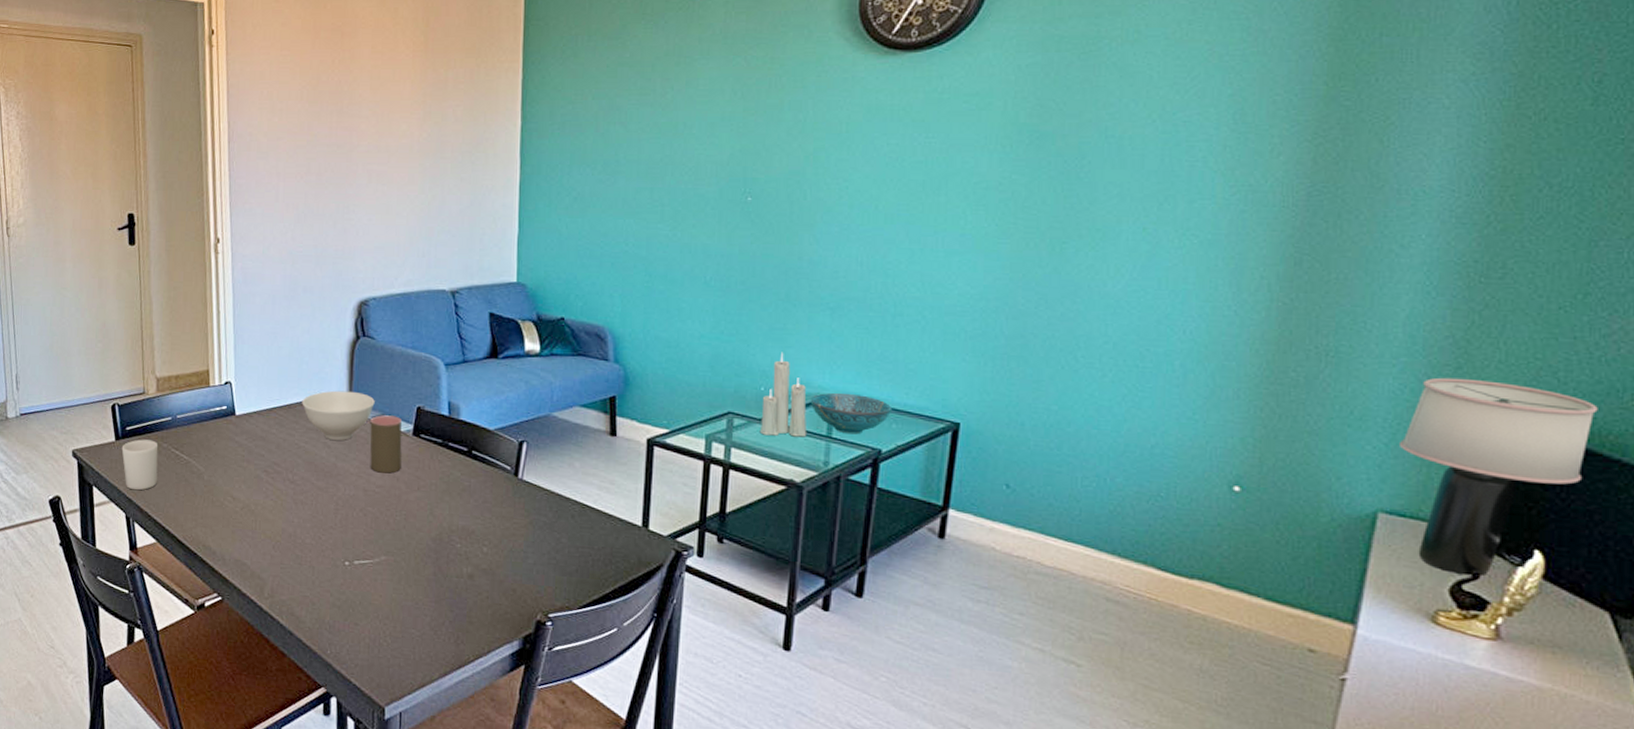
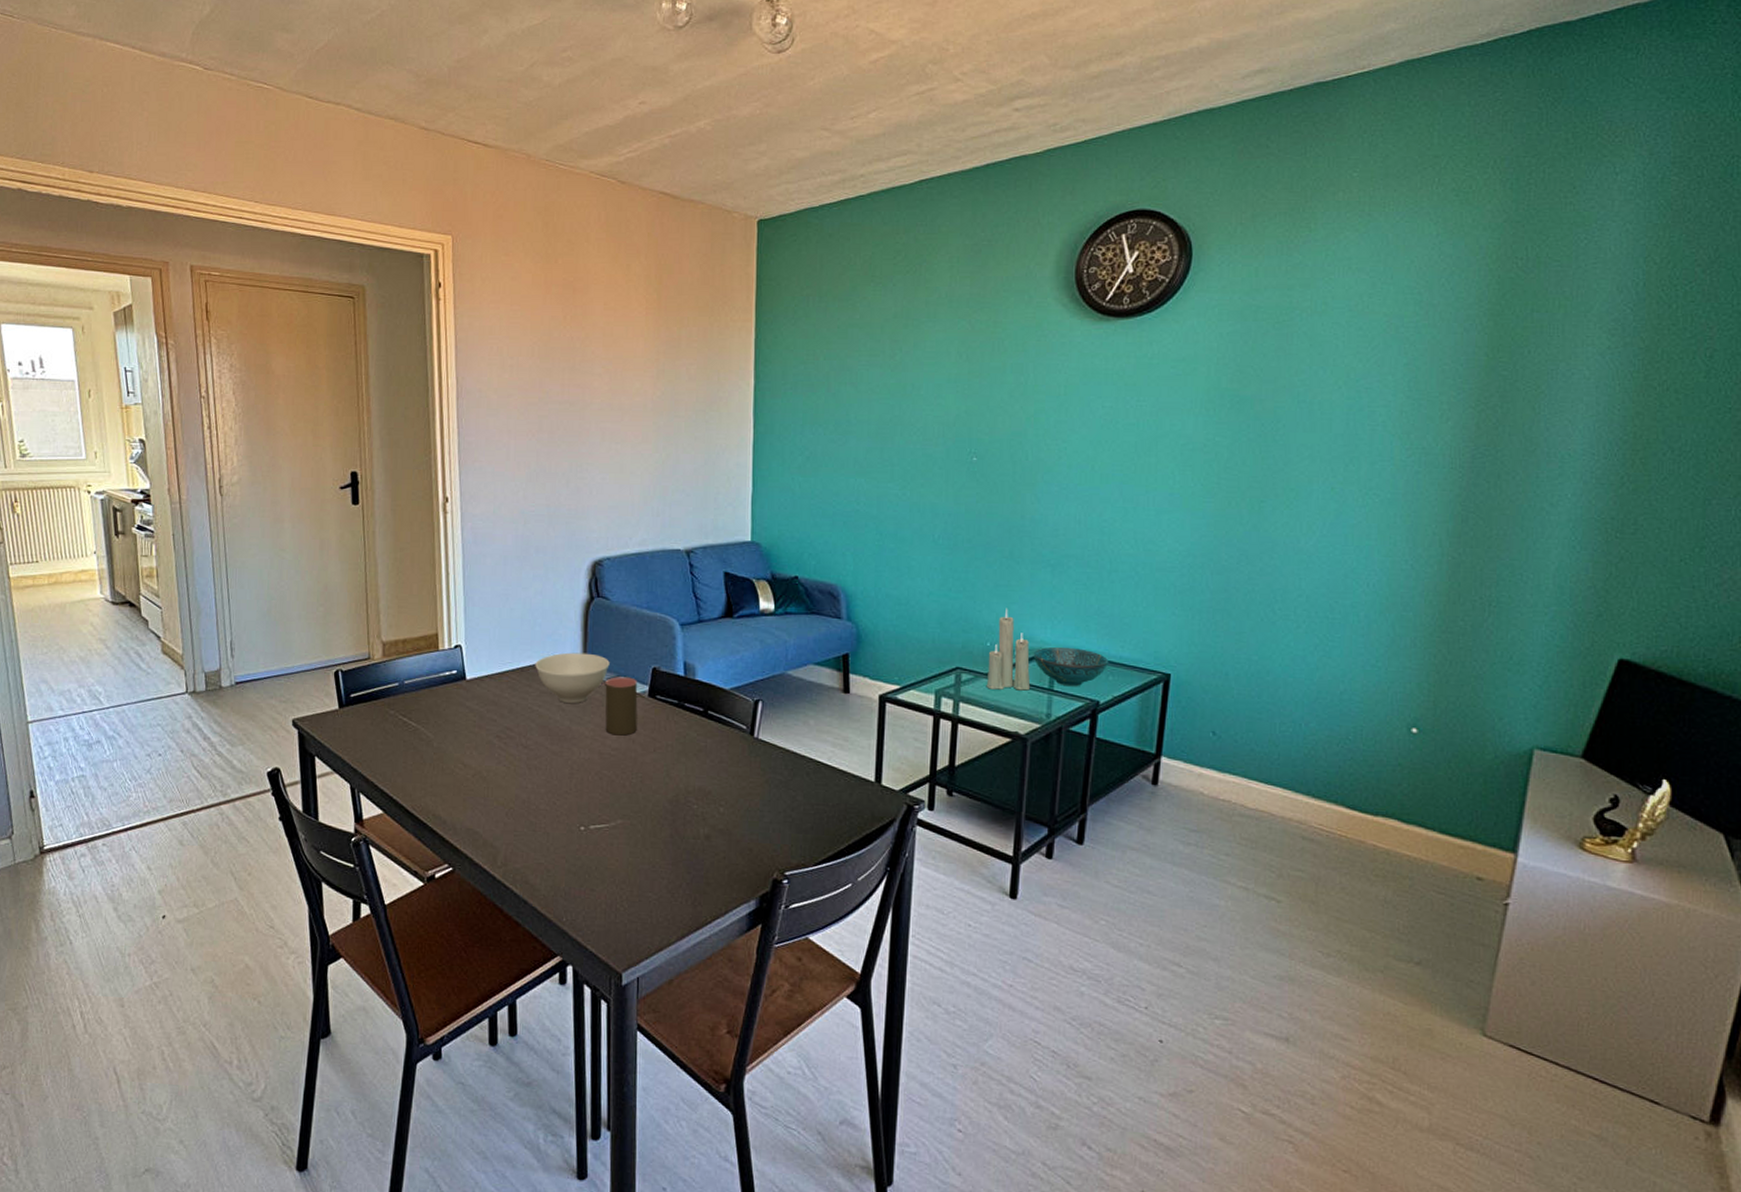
mug: present [121,439,158,491] -> none [345,706,385,760]
table lamp: present [1400,377,1598,577] -> none [1552,624,1712,805]

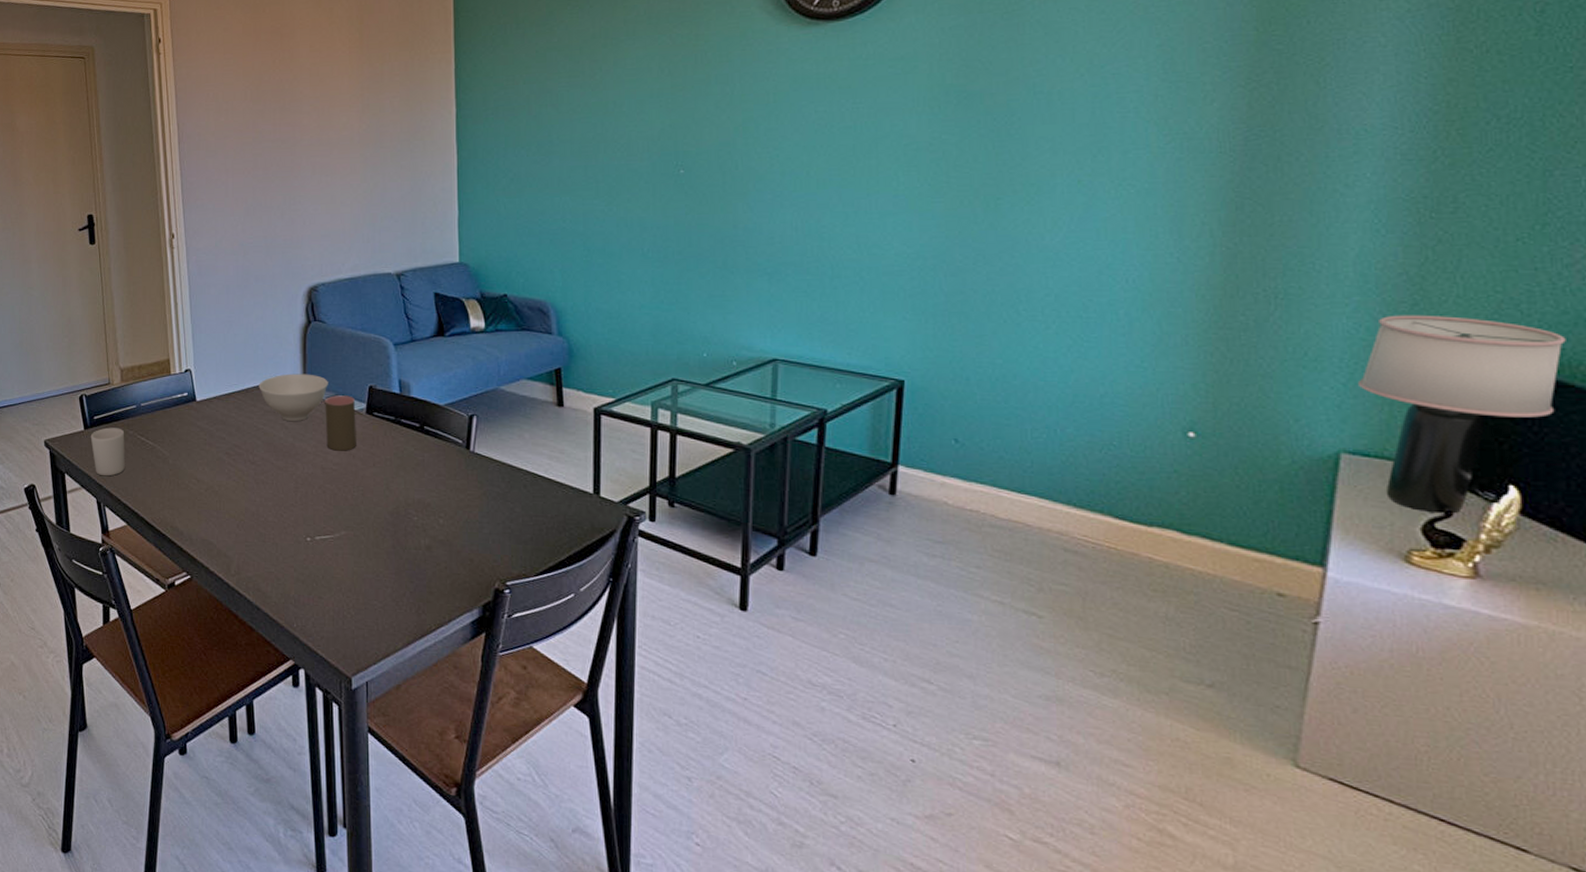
mug: none [345,706,385,760] -> present [90,427,125,476]
candle: present [986,608,1030,691] -> none [704,318,751,401]
decorative bowl: present [1033,647,1109,687] -> none [753,356,836,396]
table lamp: none [1552,624,1712,805] -> present [1359,314,1566,514]

